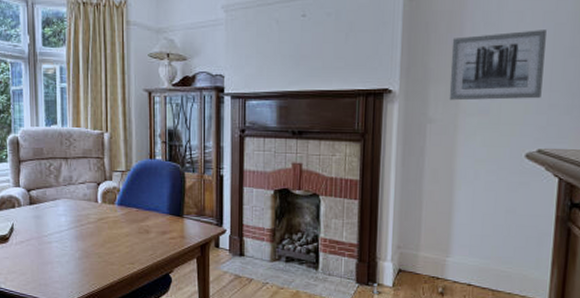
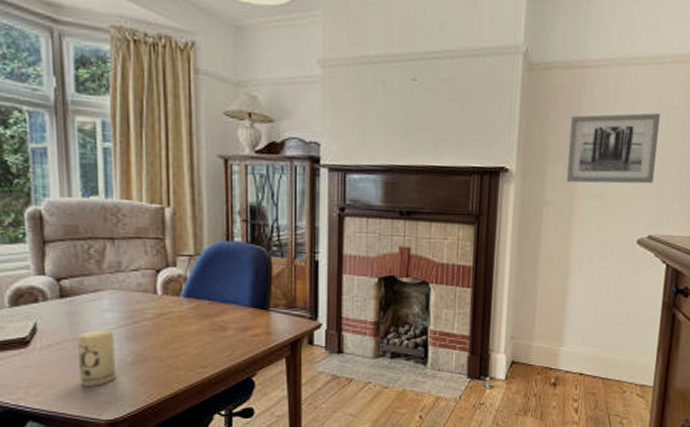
candle: none [41,230,68,275] -> present [78,330,117,386]

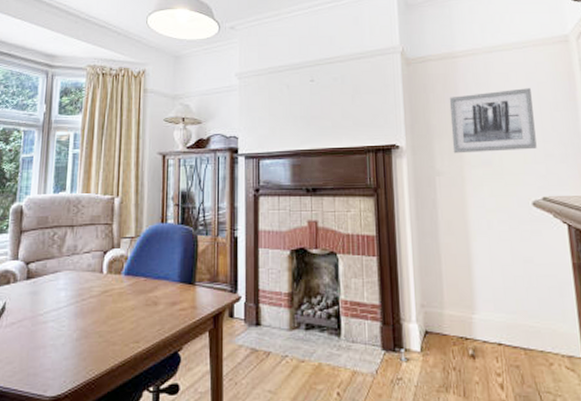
candle: present [78,330,117,386] -> none [33,307,65,362]

